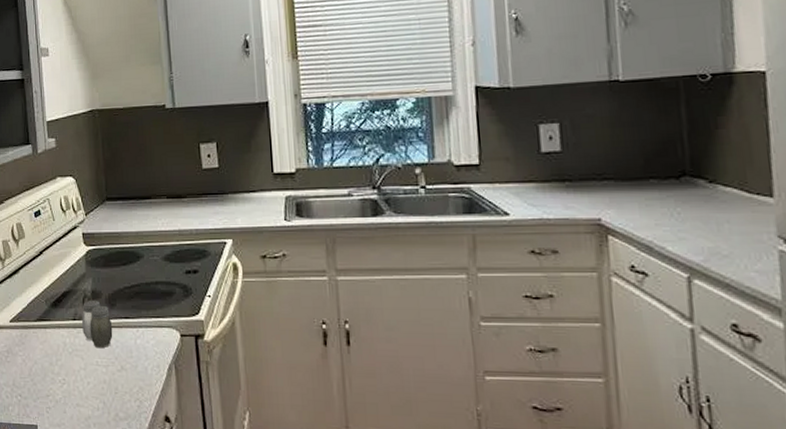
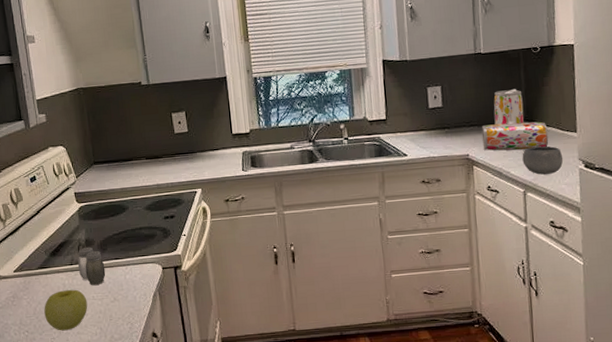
apple: none [40,350,90,400] -> present [44,289,88,331]
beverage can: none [620,130,728,218] -> present [481,88,549,151]
bowl: none [684,214,752,255] -> present [522,146,564,175]

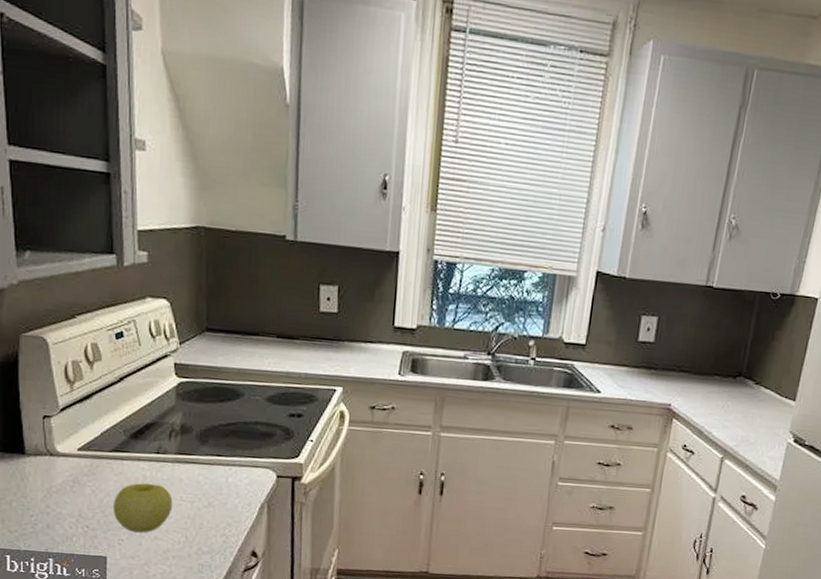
salt and pepper shaker: present [78,247,106,286] -> none [167,434,202,484]
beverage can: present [481,88,549,151] -> none [688,336,766,412]
bowl: present [522,146,564,175] -> none [728,408,774,443]

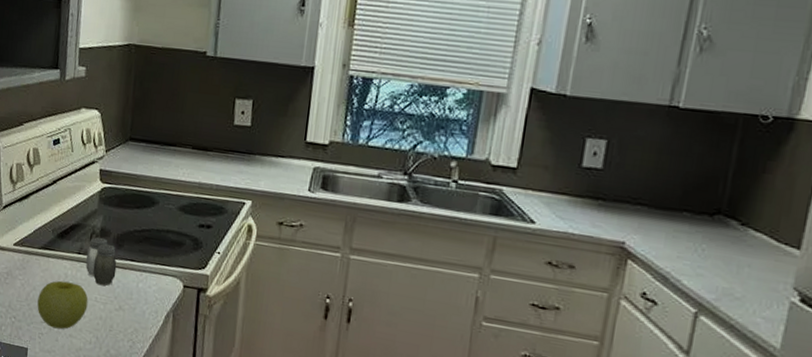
salt and pepper shaker: none [167,434,202,484] -> present [86,237,117,286]

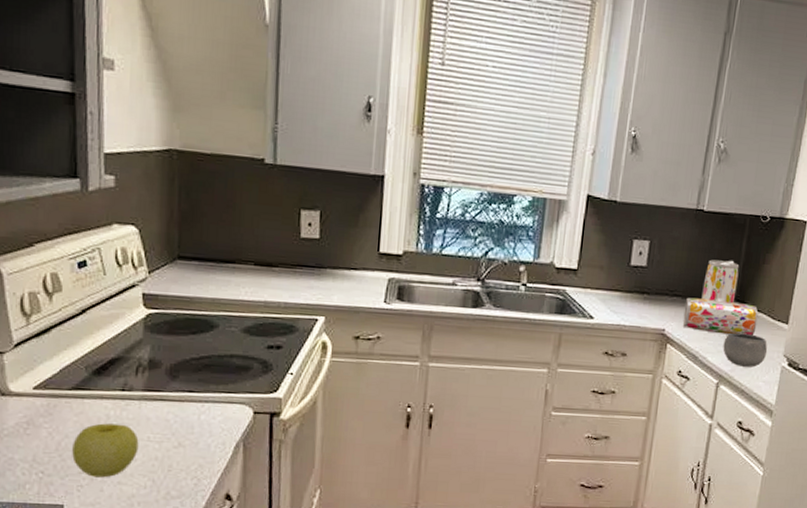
salt and pepper shaker: present [86,237,117,286] -> none [133,369,172,423]
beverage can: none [648,164,756,259] -> present [682,259,758,335]
bowl: none [704,253,770,299] -> present [723,332,768,367]

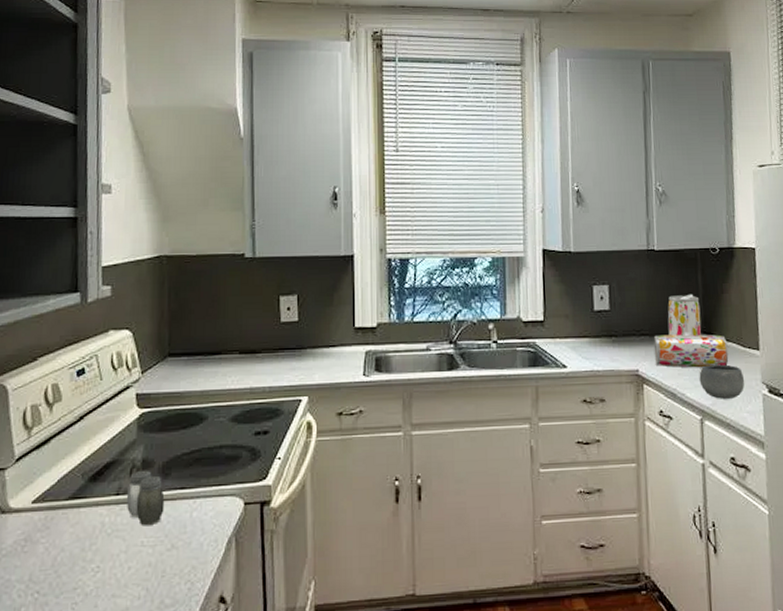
apple: present [72,423,139,478] -> none [67,531,133,592]
salt and pepper shaker: none [133,369,172,423] -> present [127,470,165,526]

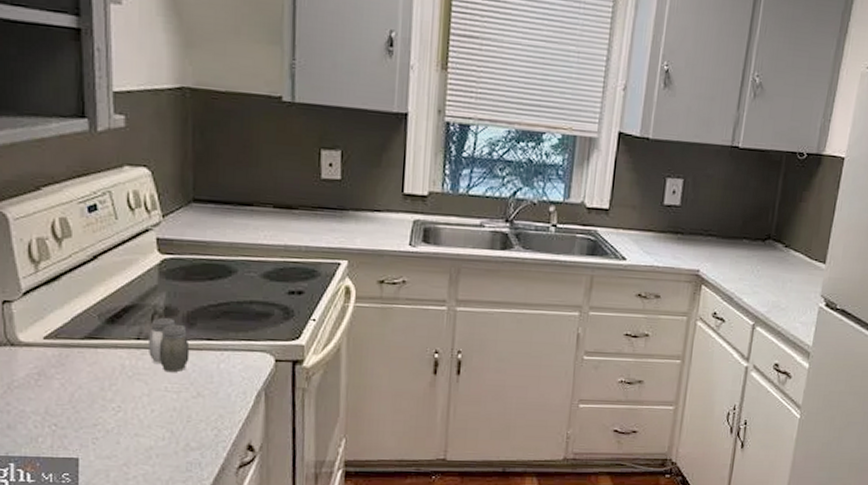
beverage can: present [653,294,729,368] -> none [717,198,795,275]
bowl: present [699,364,745,399] -> none [759,272,805,308]

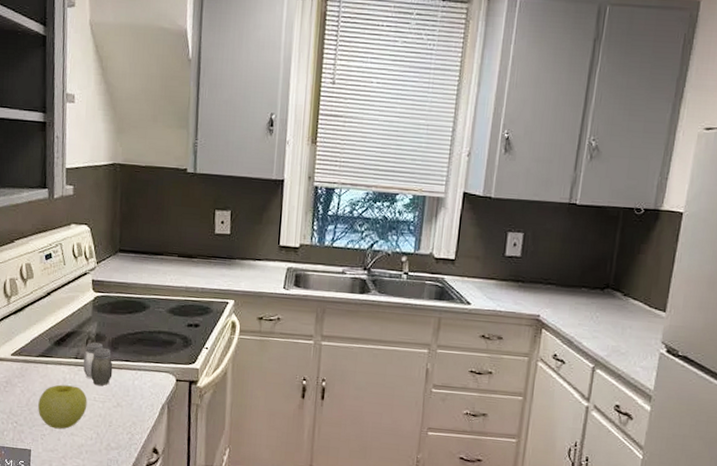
apple: none [86,373,156,430] -> present [38,384,87,429]

